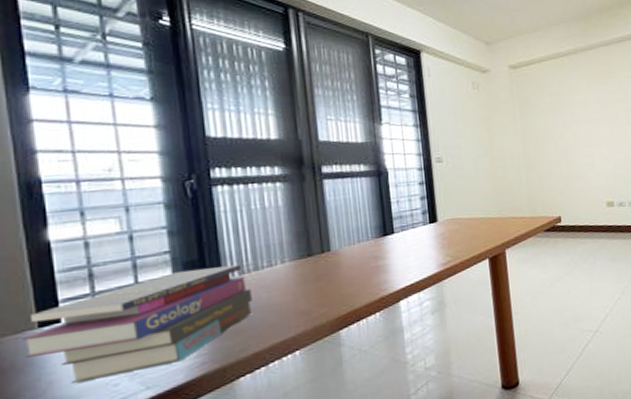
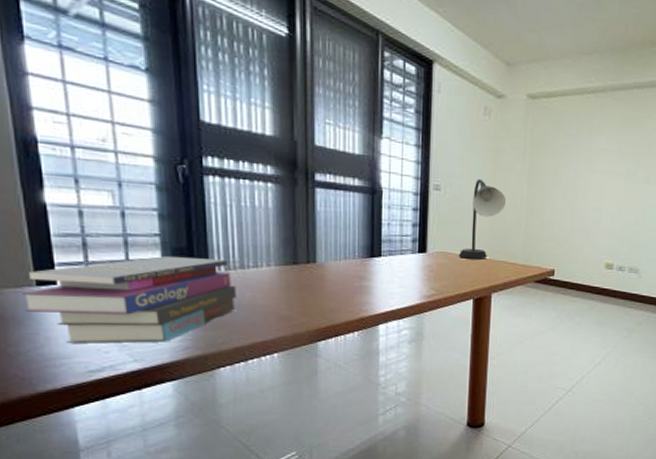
desk lamp: none [469,145,505,221] -> present [459,178,505,260]

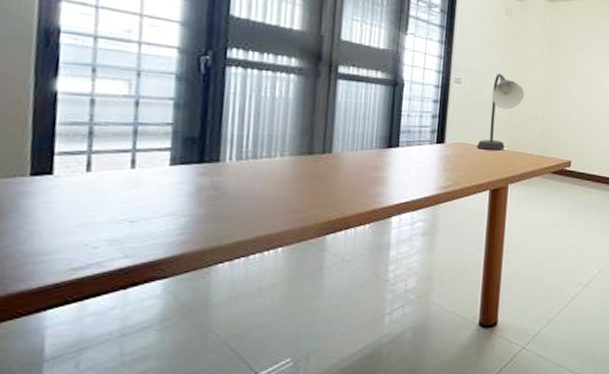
books: present [22,255,236,344] -> none [12,145,246,238]

